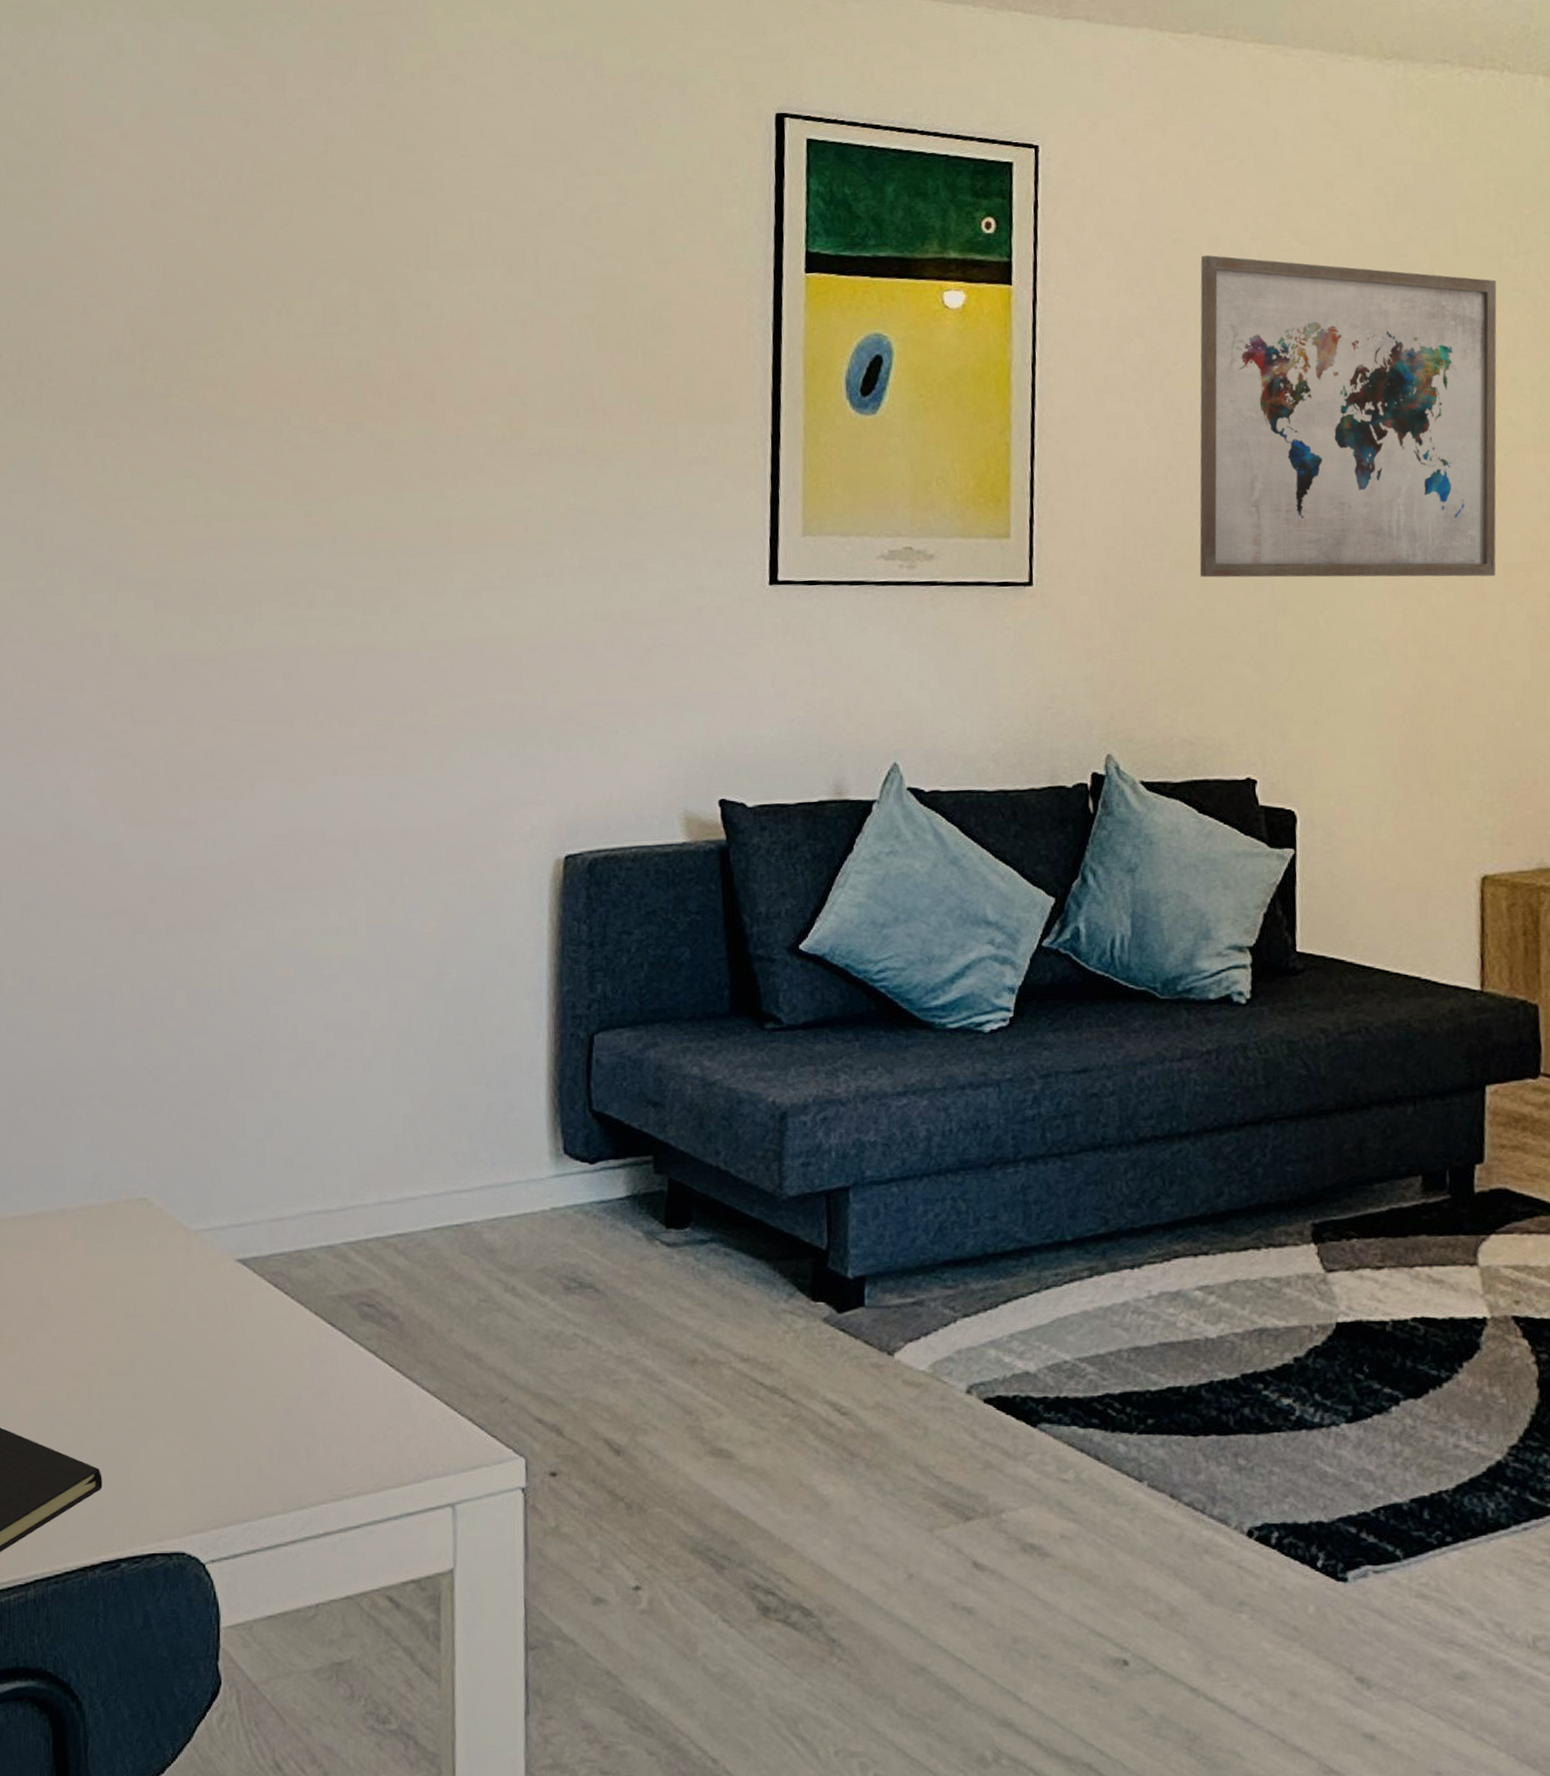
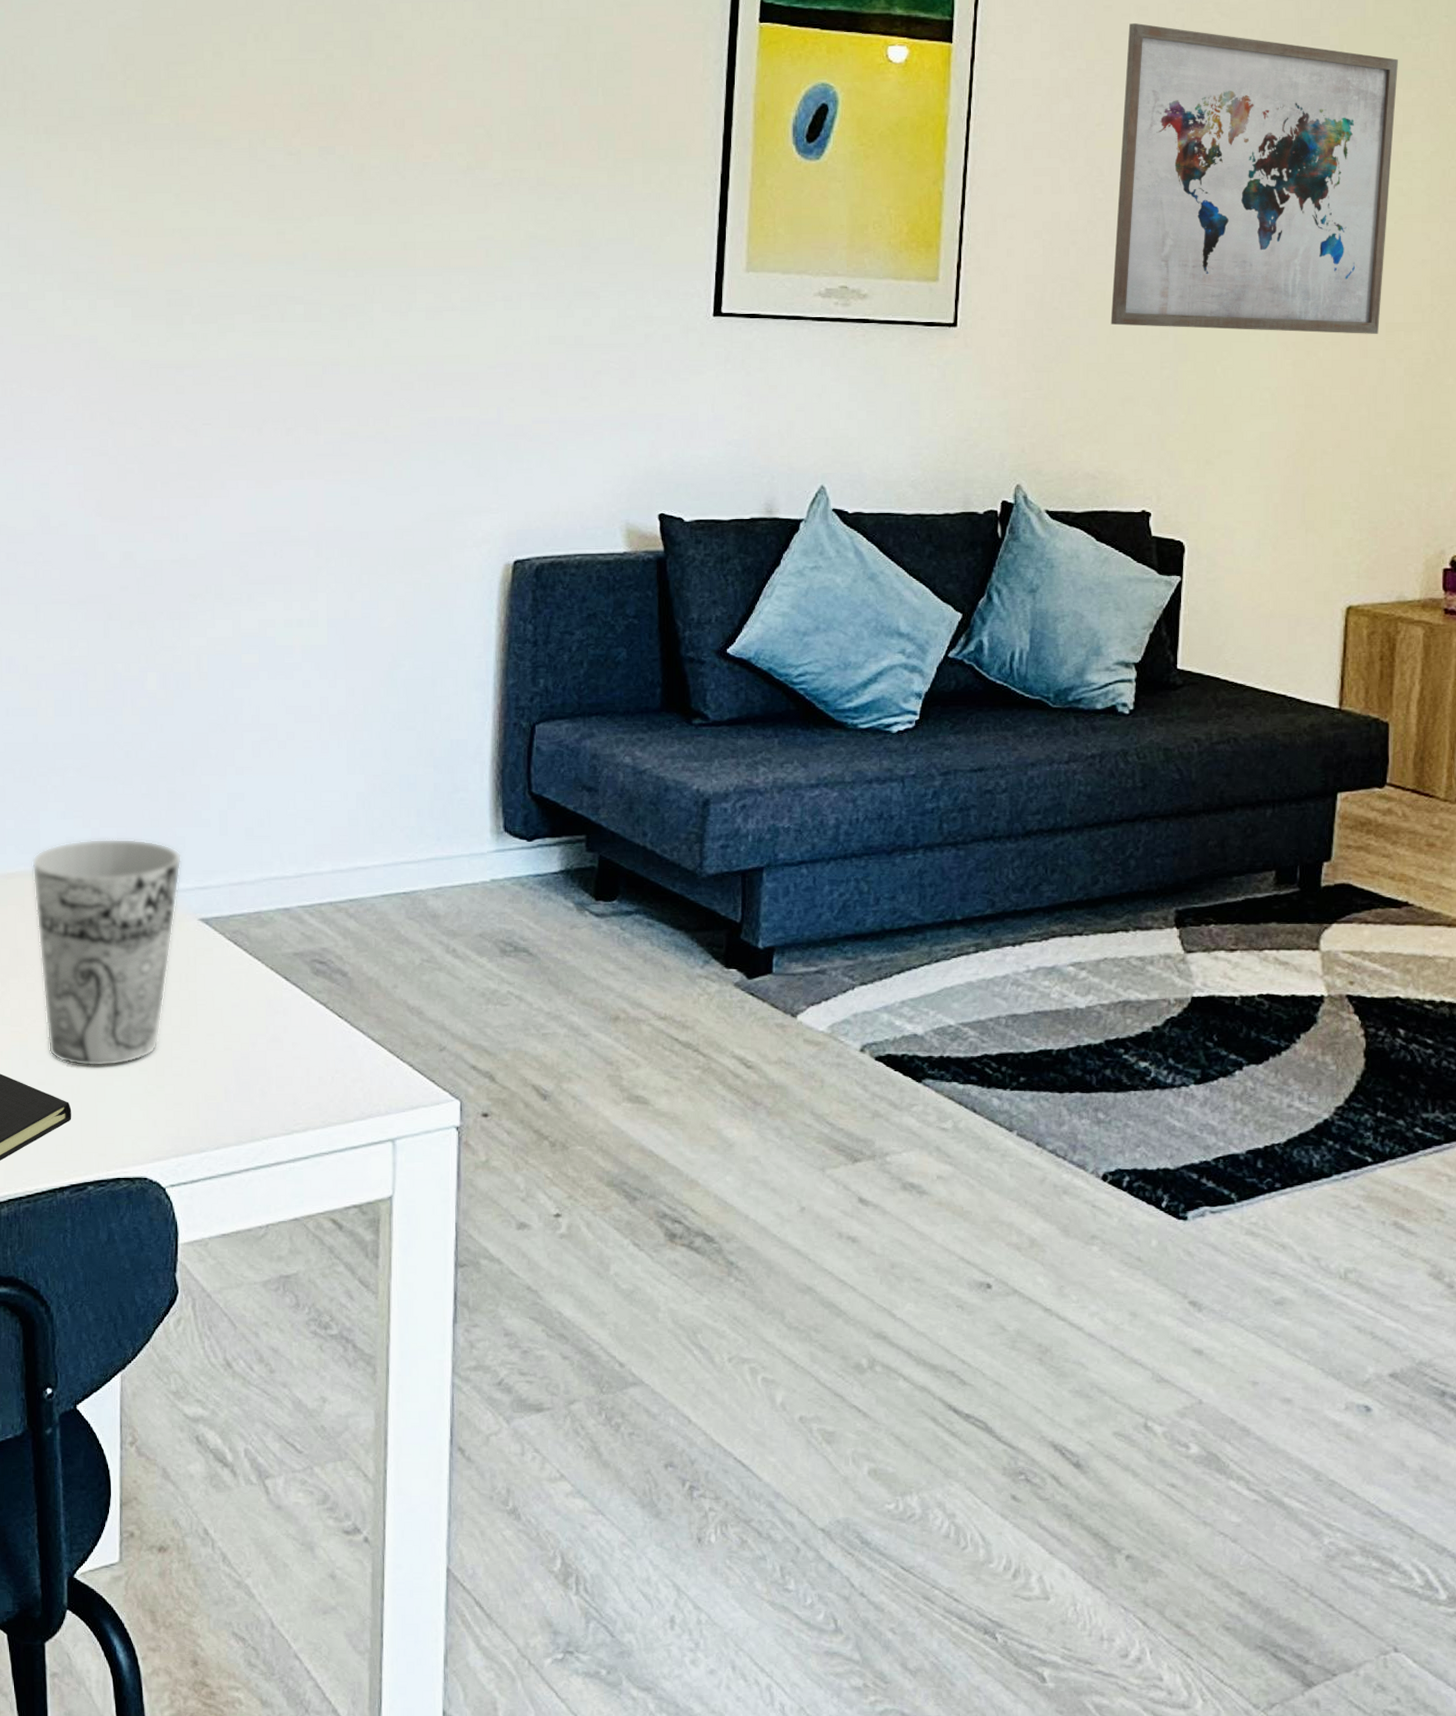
cup: none [56,1172,217,1428] -> present [31,838,182,1067]

